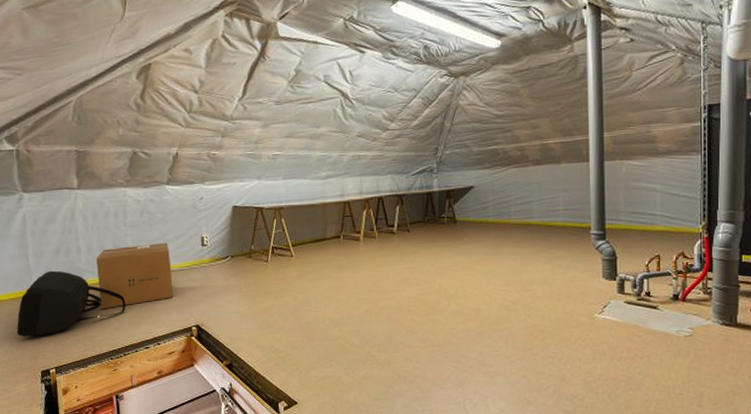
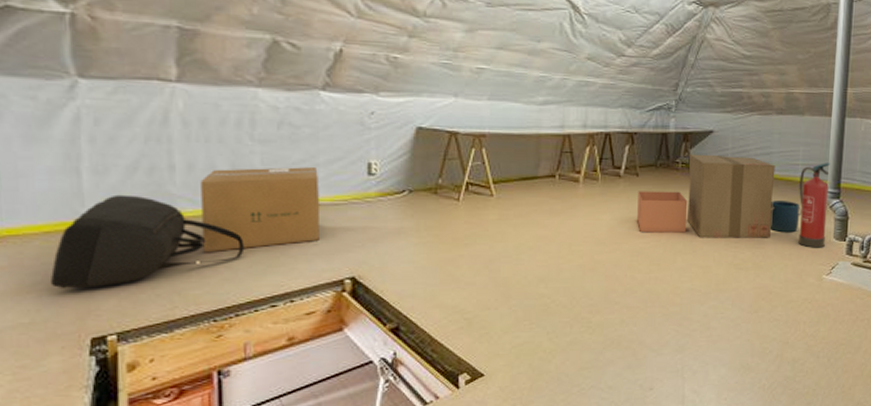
storage bin: none [410,243,457,281] -> present [637,191,688,233]
cardboard box: none [453,207,539,284] -> present [687,154,776,238]
bucket: none [535,245,567,275] -> present [770,201,802,233]
fire extinguisher: none [562,205,594,288] -> present [798,161,830,248]

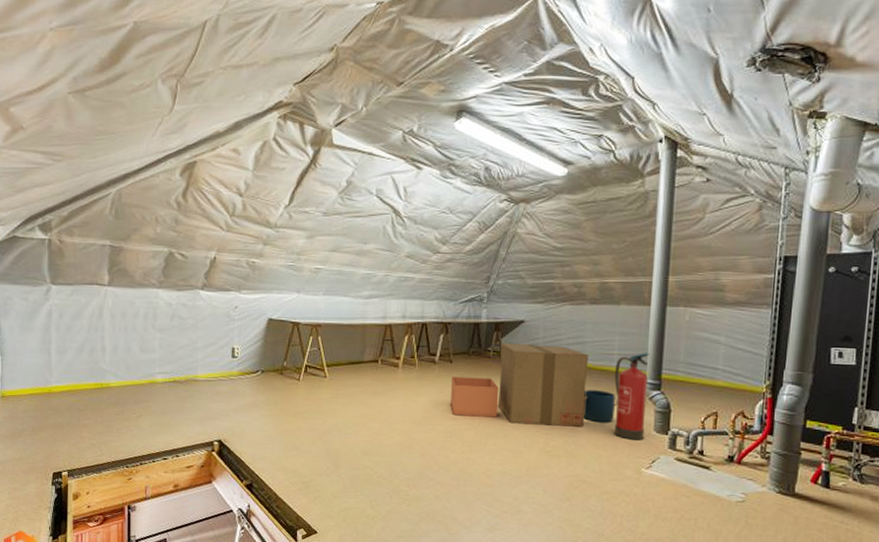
duffel bag: present [49,194,245,289] -> none [31,368,147,436]
box: present [200,167,319,253] -> none [121,350,197,415]

